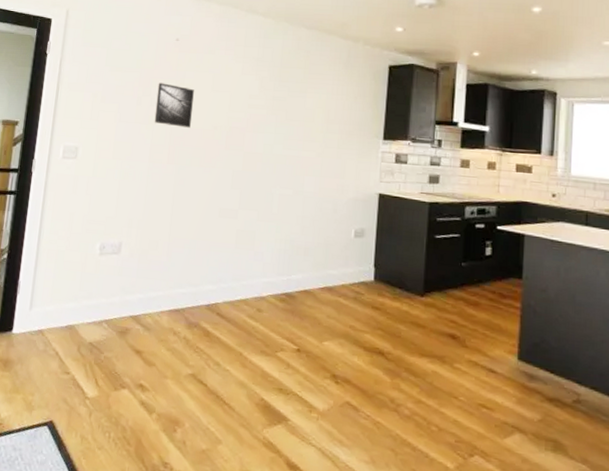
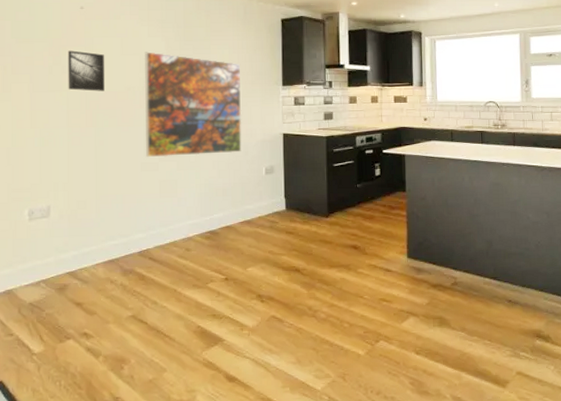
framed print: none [225,90,337,209] -> present [144,52,242,158]

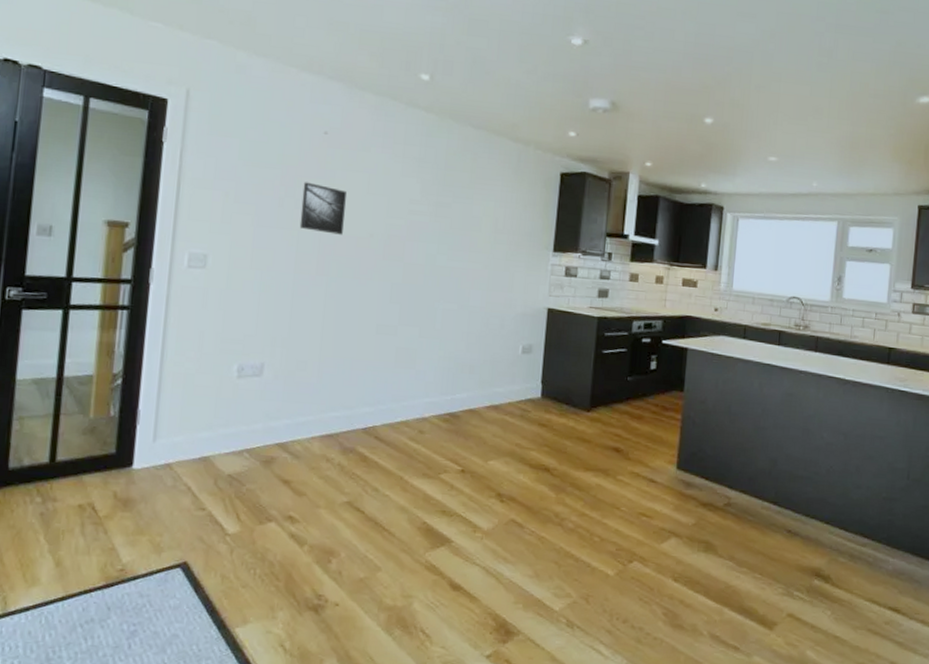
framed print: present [144,52,242,158] -> none [383,193,506,325]

